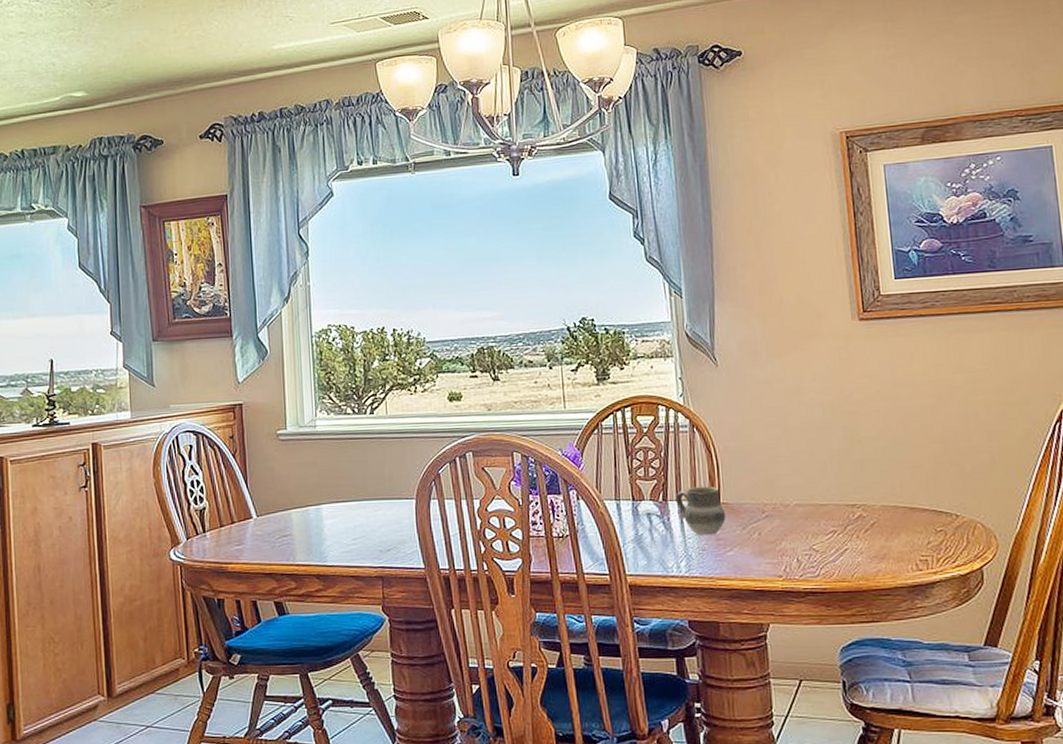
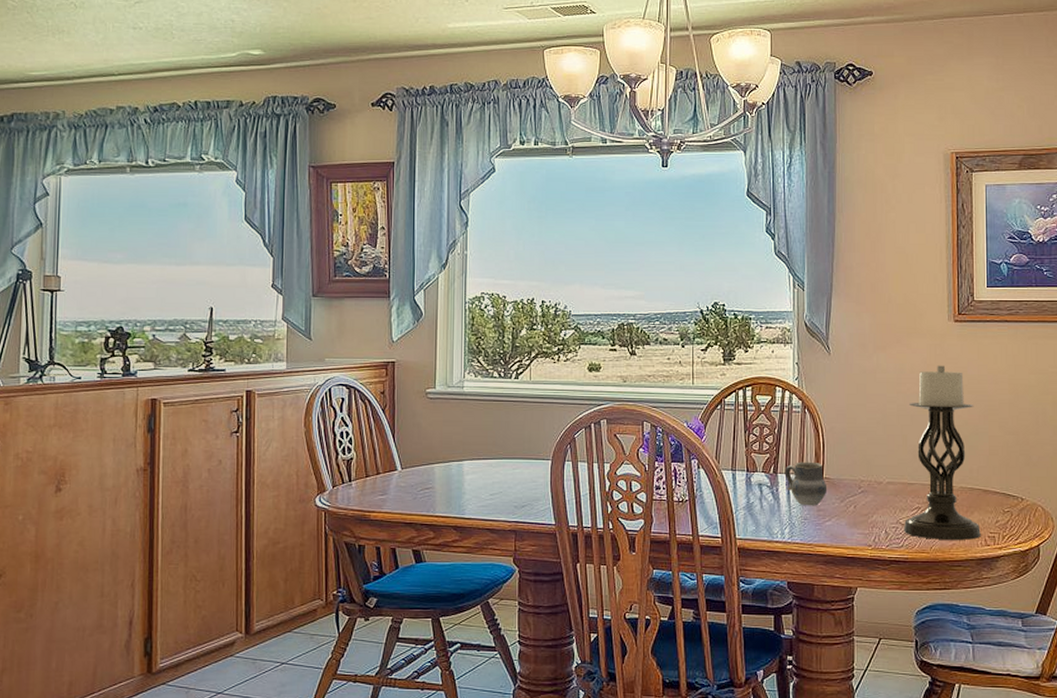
candle holder: none [814,370,911,566] -> present [903,365,981,540]

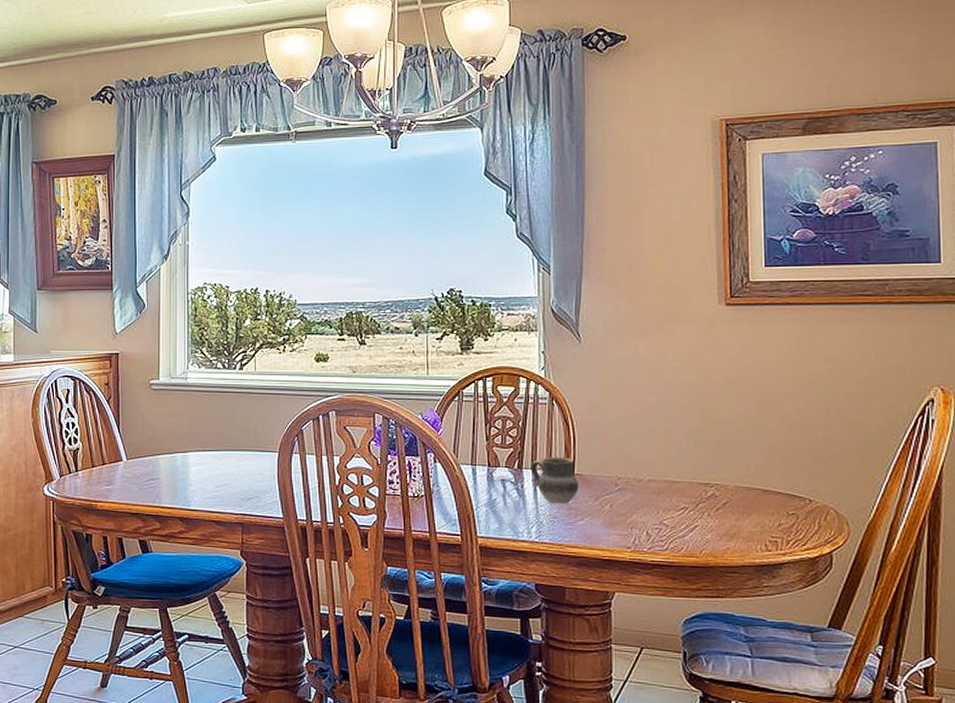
candle holder: present [903,365,981,540] -> none [667,353,760,544]

